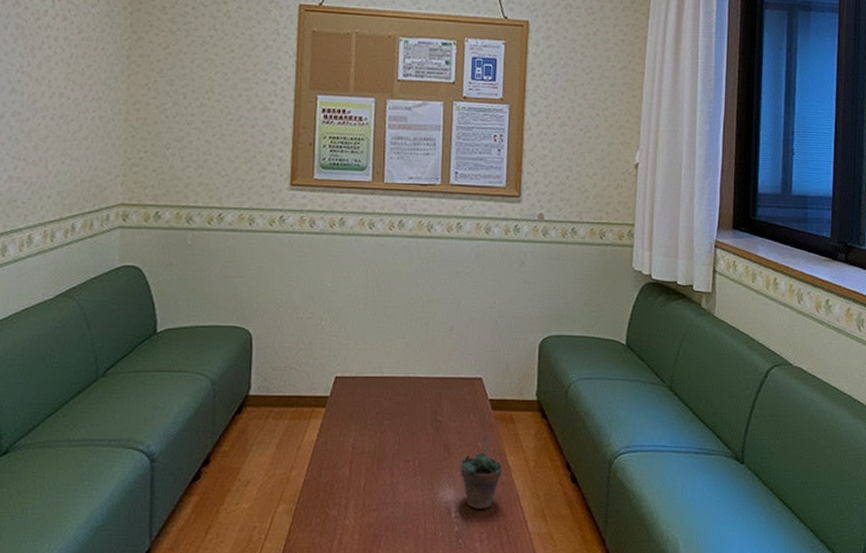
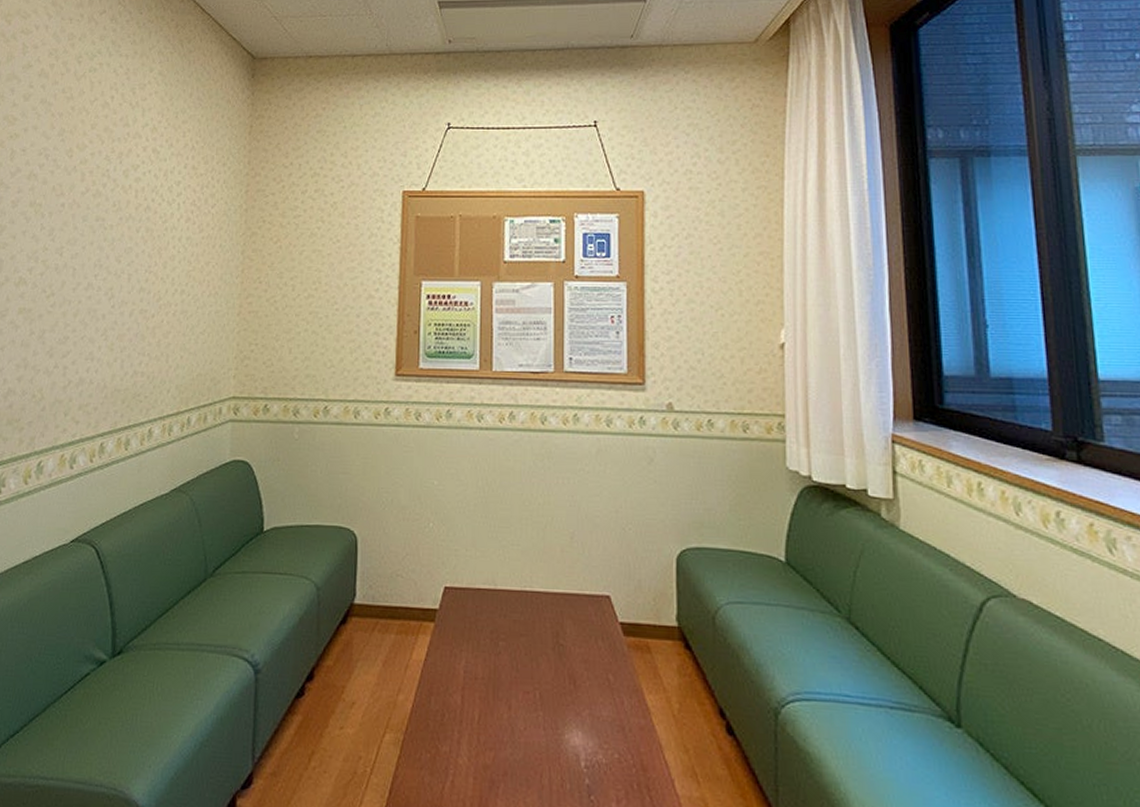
succulent plant: present [460,435,503,509] -> none [589,666,640,760]

